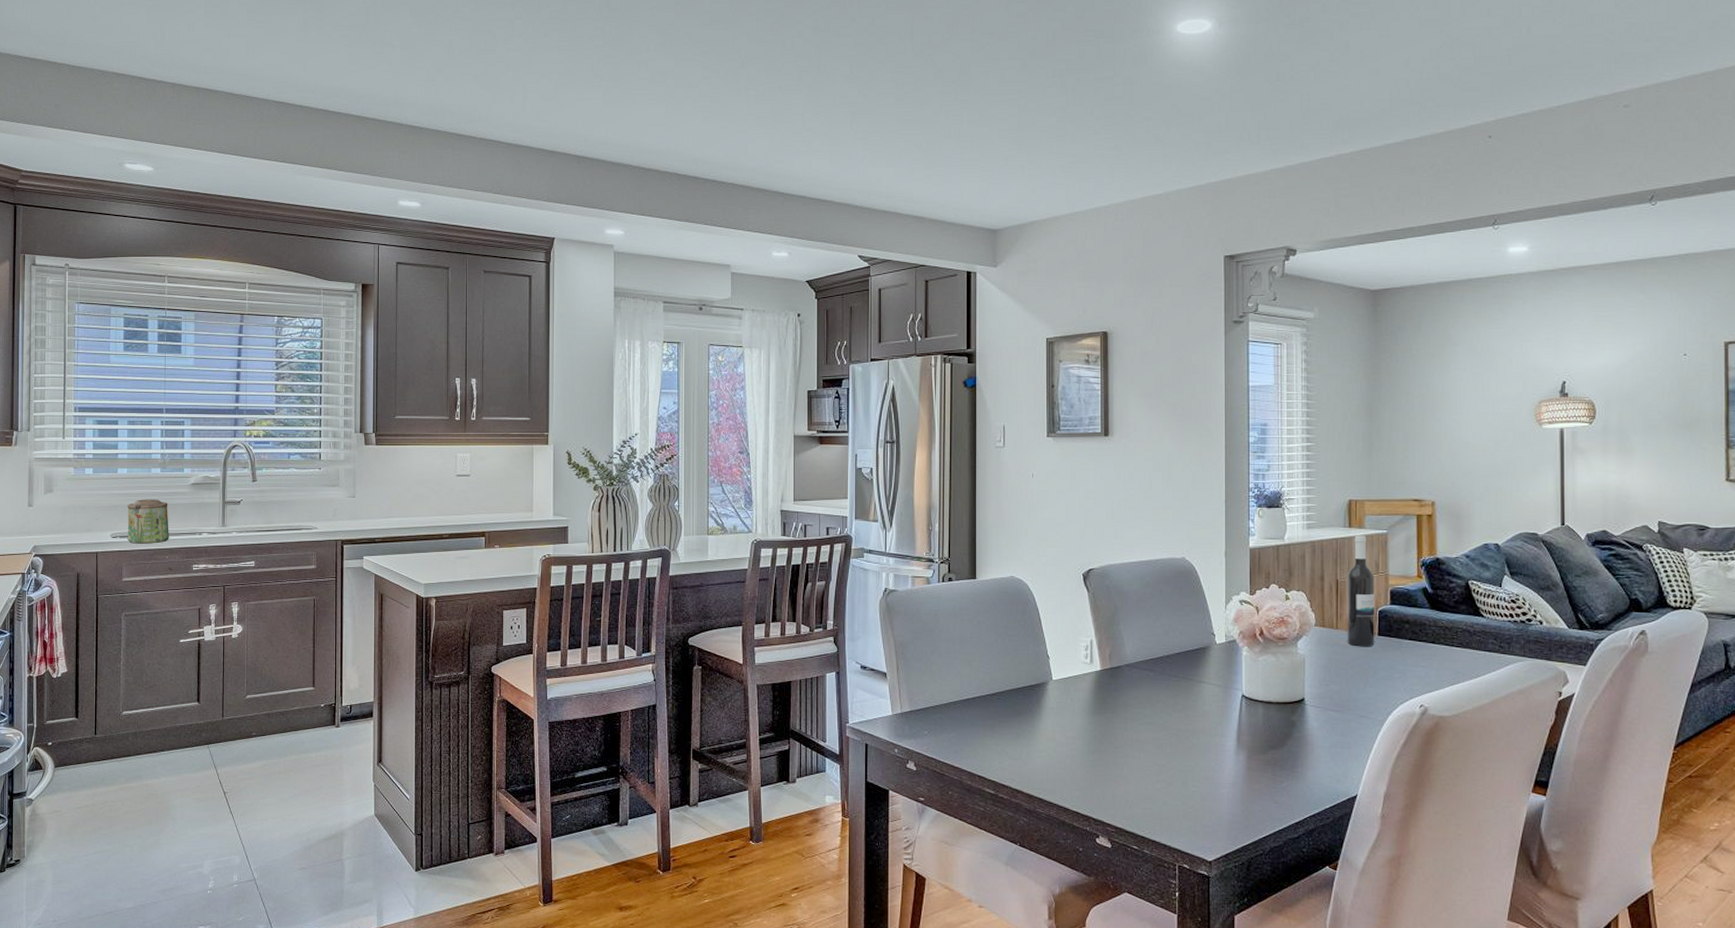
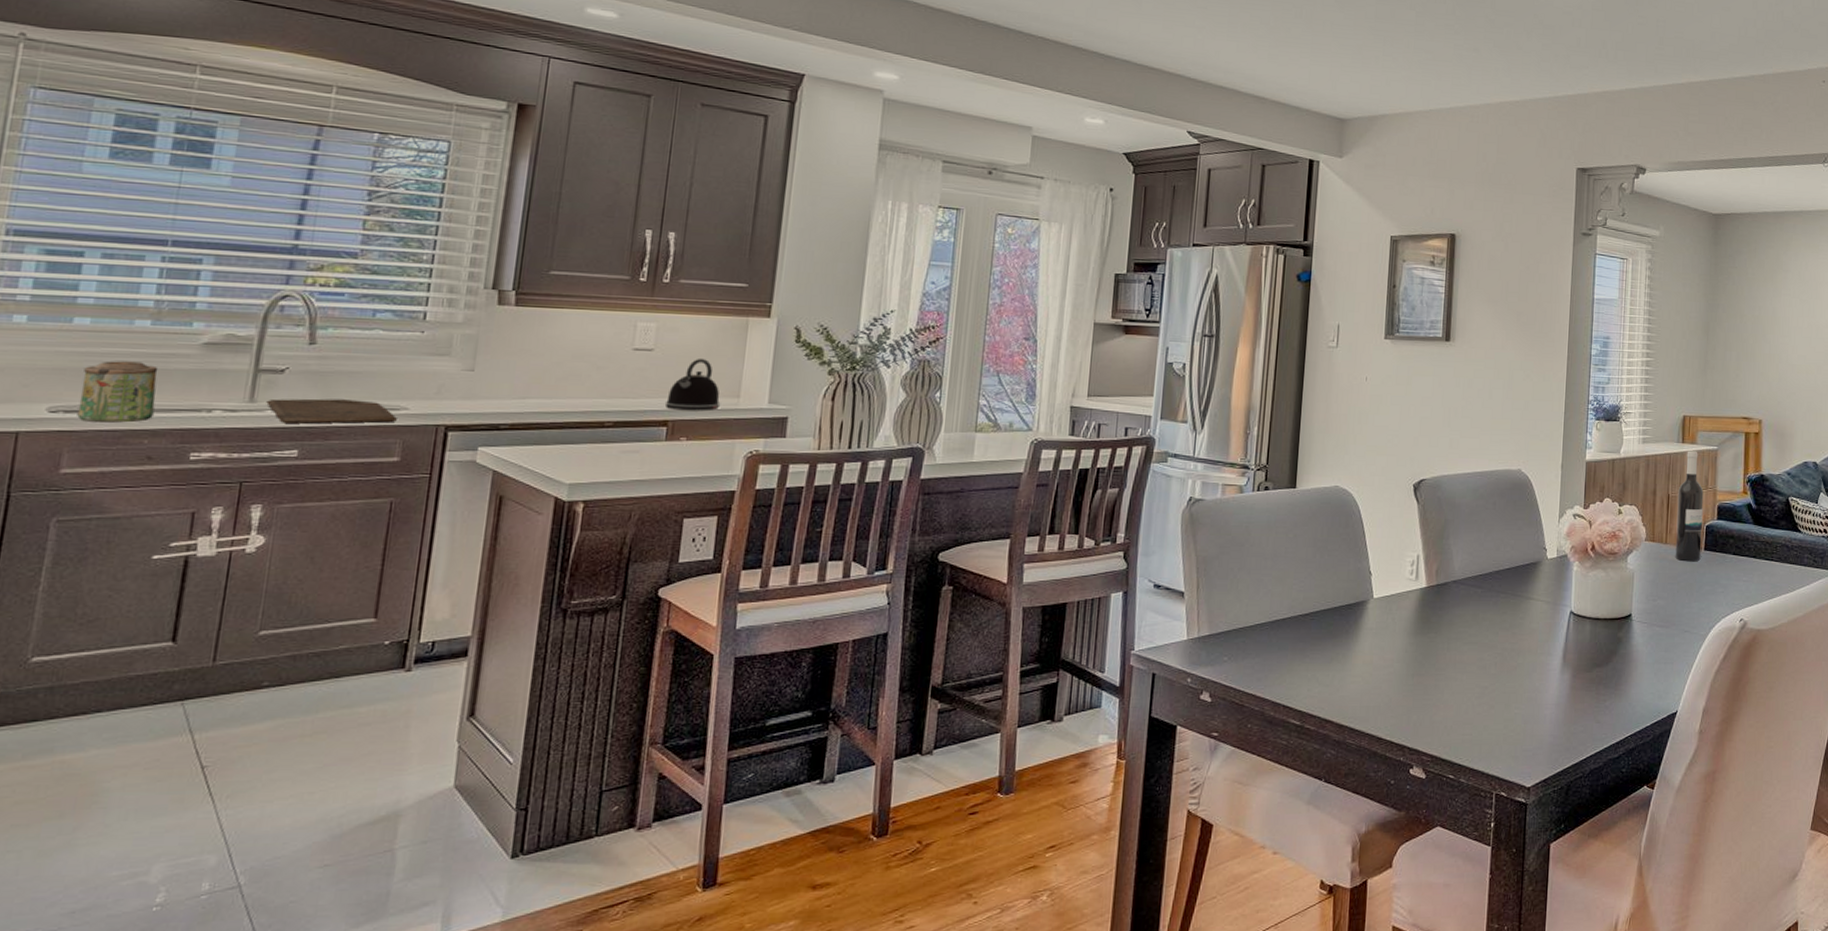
cutting board: none [232,522,311,541] -> present [266,398,397,424]
kettle: none [483,481,520,524] -> present [665,359,721,412]

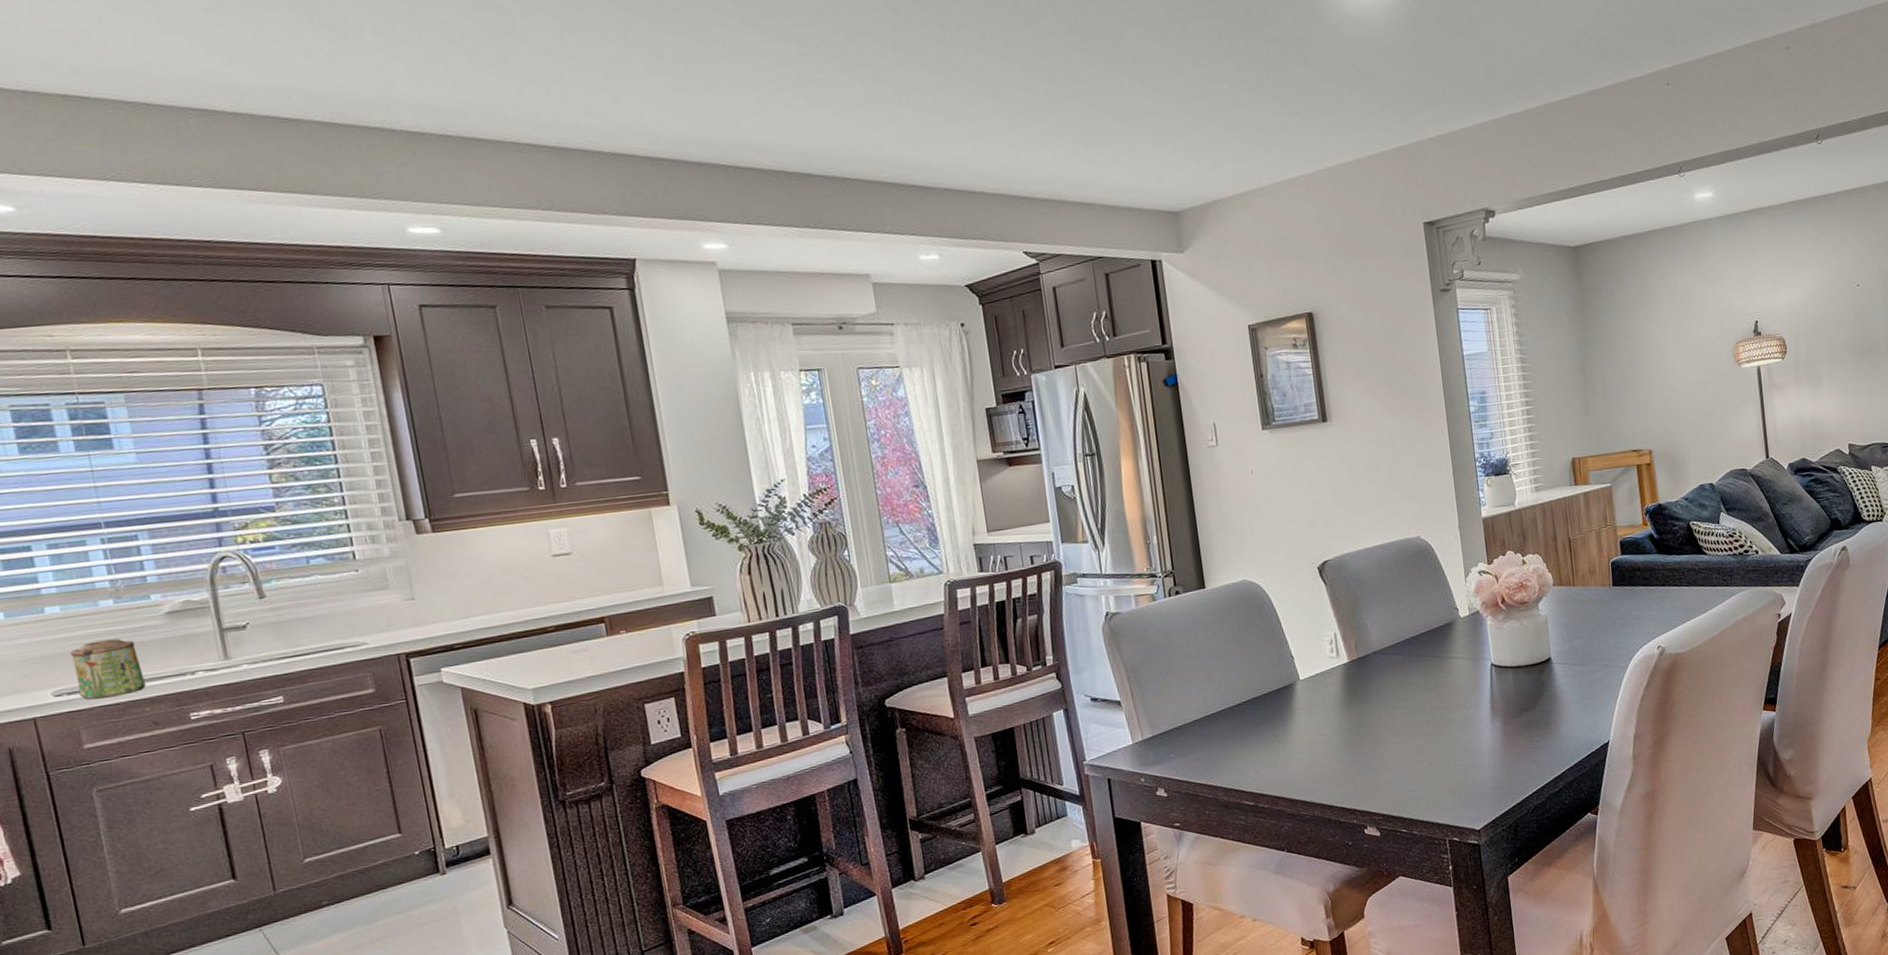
cutting board: present [266,398,397,424] -> none [240,642,361,674]
kettle: present [665,359,721,412] -> none [596,554,648,607]
wine bottle: present [1675,451,1704,562] -> none [1578,491,1611,601]

